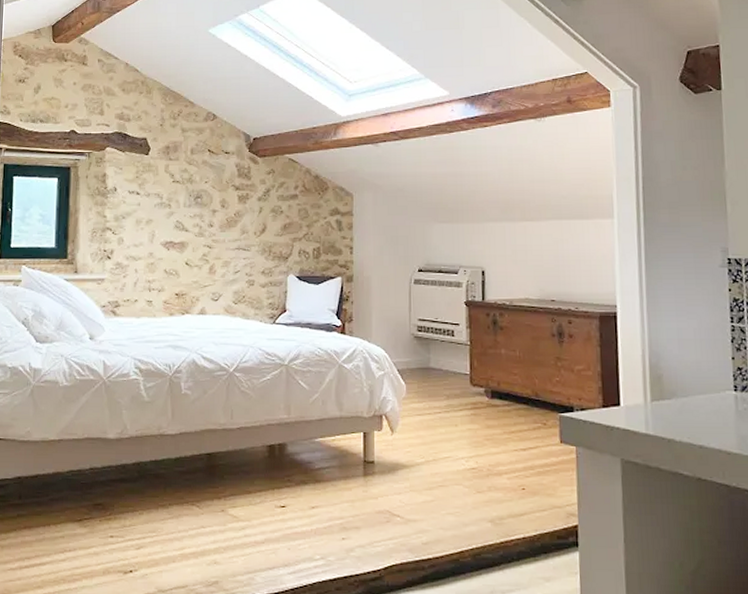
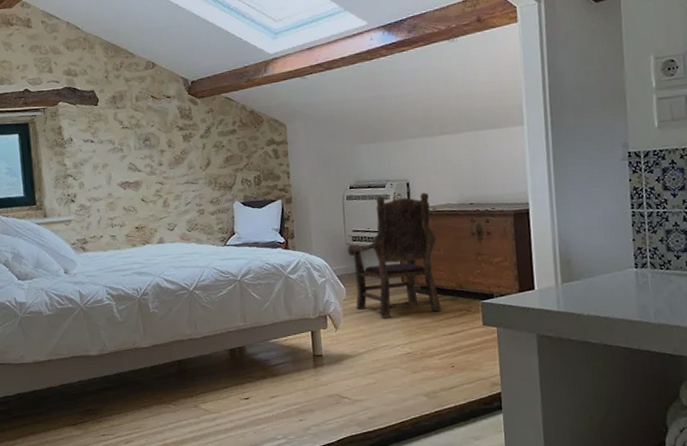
armchair: none [411,283,514,423] -> present [347,192,441,317]

